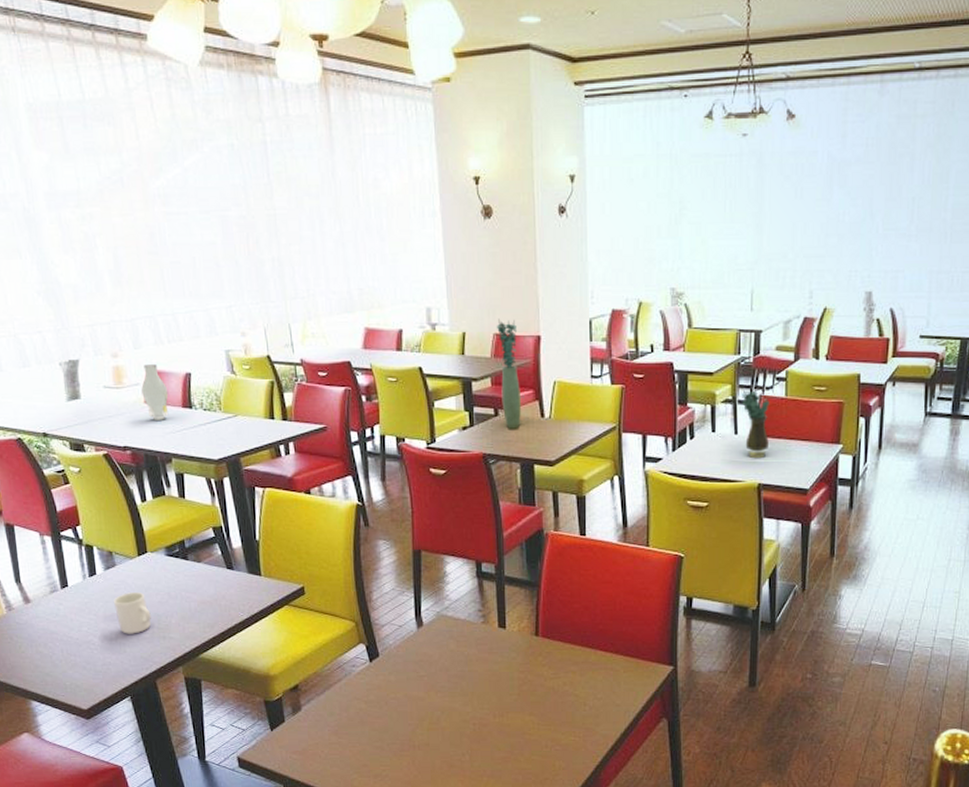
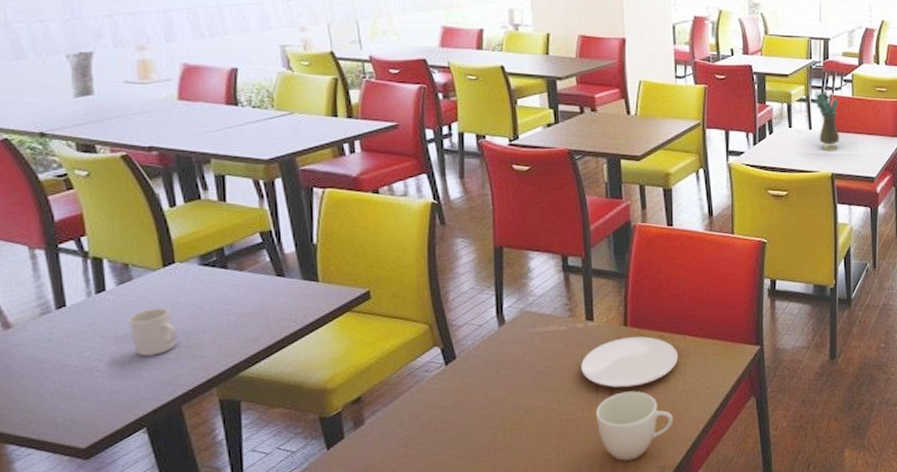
vase: present [141,364,169,420] -> none [174,59,209,118]
plate: none [494,648,589,698] -> present [581,336,679,388]
vase: present [497,319,521,431] -> none [582,22,607,128]
cup: none [506,702,582,770] -> present [595,391,673,461]

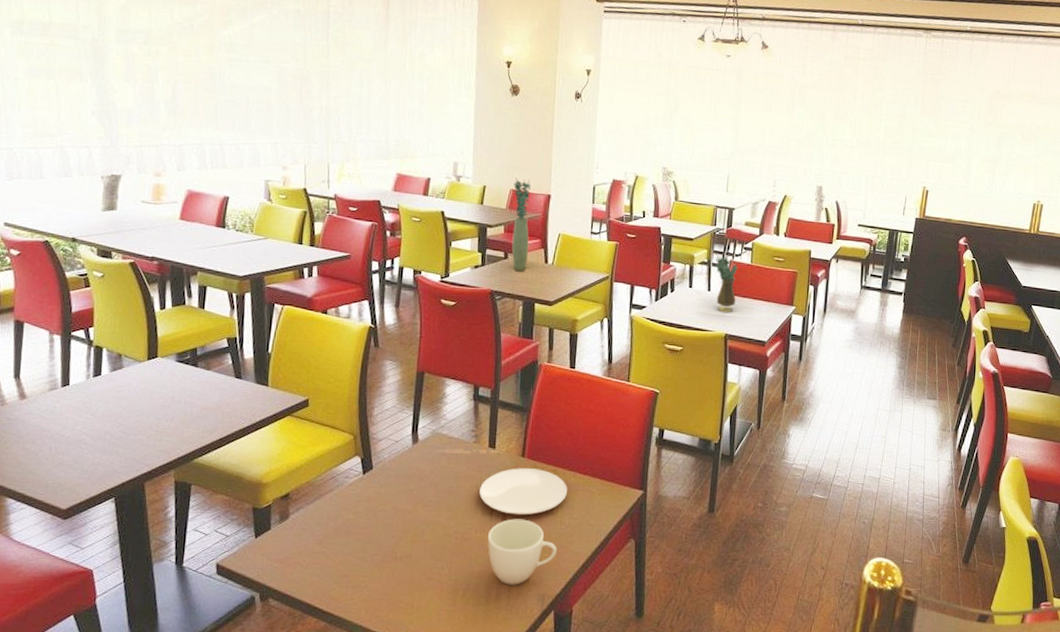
cup: present [127,308,178,357] -> none [113,395,151,436]
vase: none [582,22,607,128] -> present [511,177,531,273]

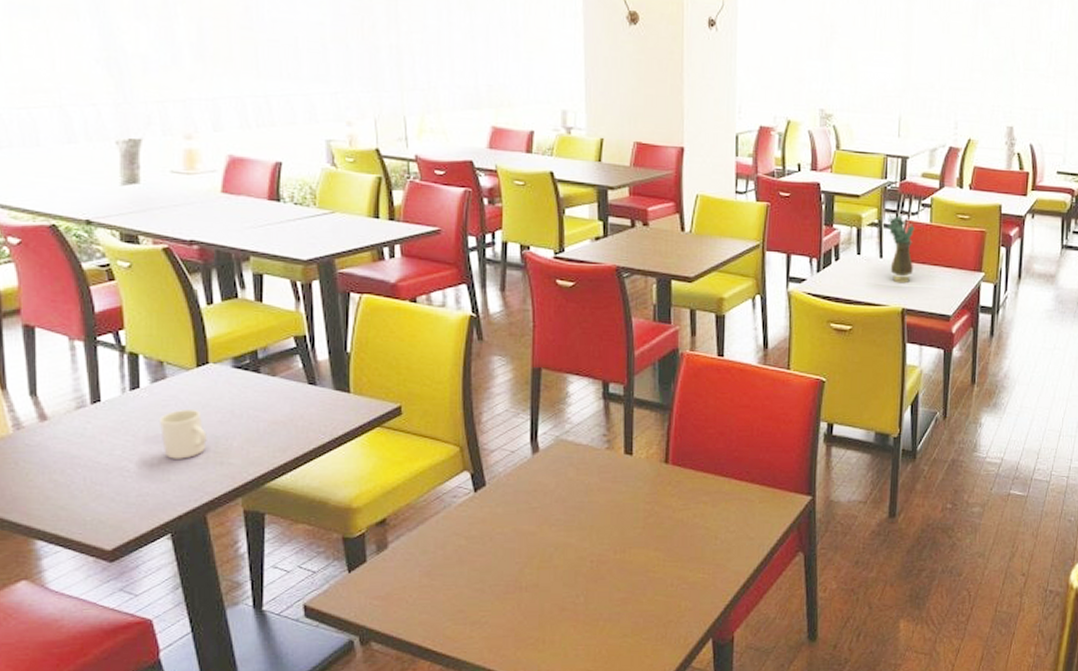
cup: none [113,395,151,436] -> present [158,410,207,459]
plate: present [479,468,568,516] -> none [617,476,722,531]
cup: present [487,519,557,585] -> none [628,535,712,612]
vase: present [511,177,531,273] -> none [638,127,660,244]

